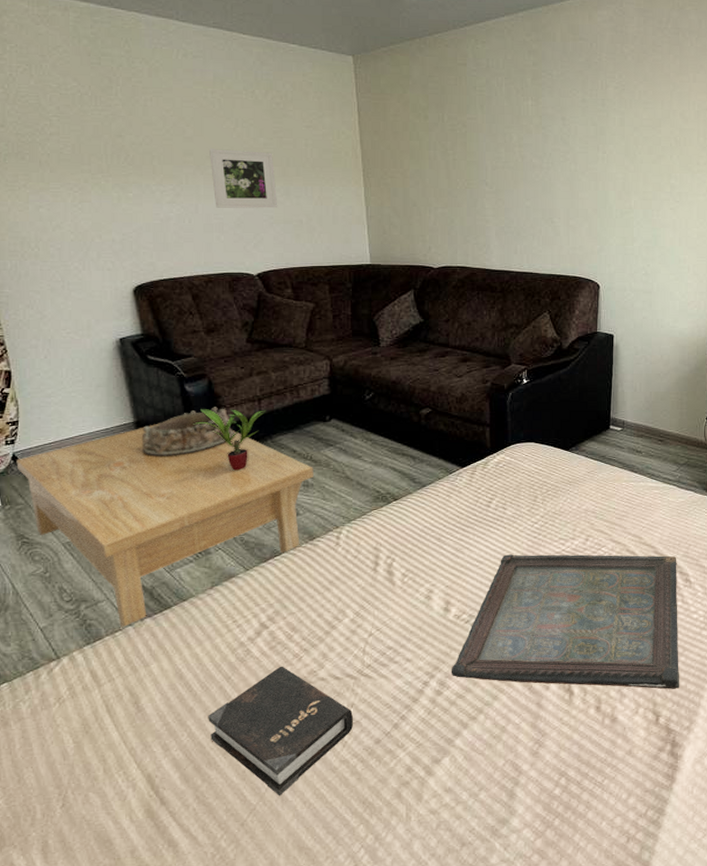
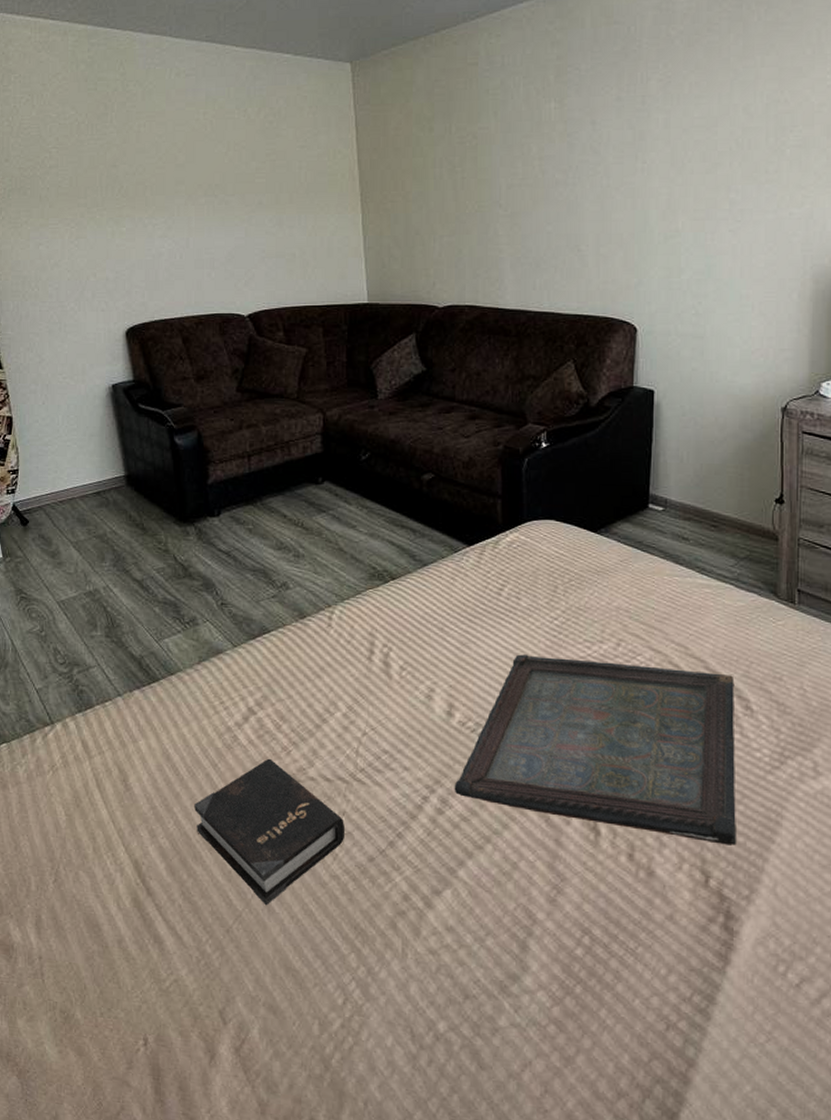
coffee table: present [16,423,313,628] -> none [16,477,305,698]
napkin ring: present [141,407,234,457] -> none [132,462,223,515]
potted plant: present [192,409,266,471] -> none [181,464,256,535]
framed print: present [209,149,278,209] -> none [201,176,270,241]

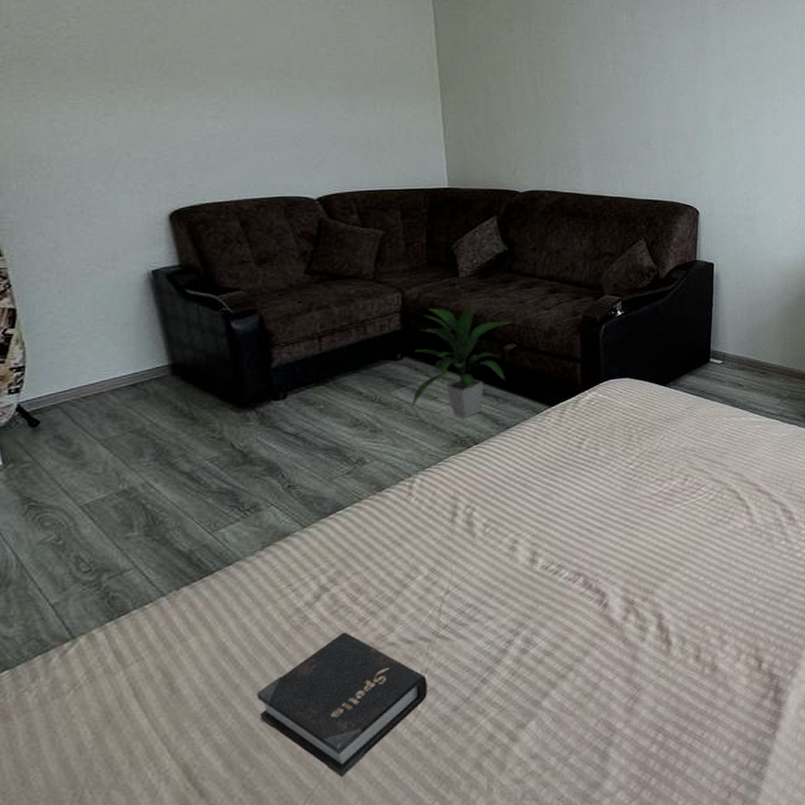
indoor plant: none [331,428,432,551] -> present [410,304,514,418]
serving tray: present [454,654,736,846] -> none [537,493,783,636]

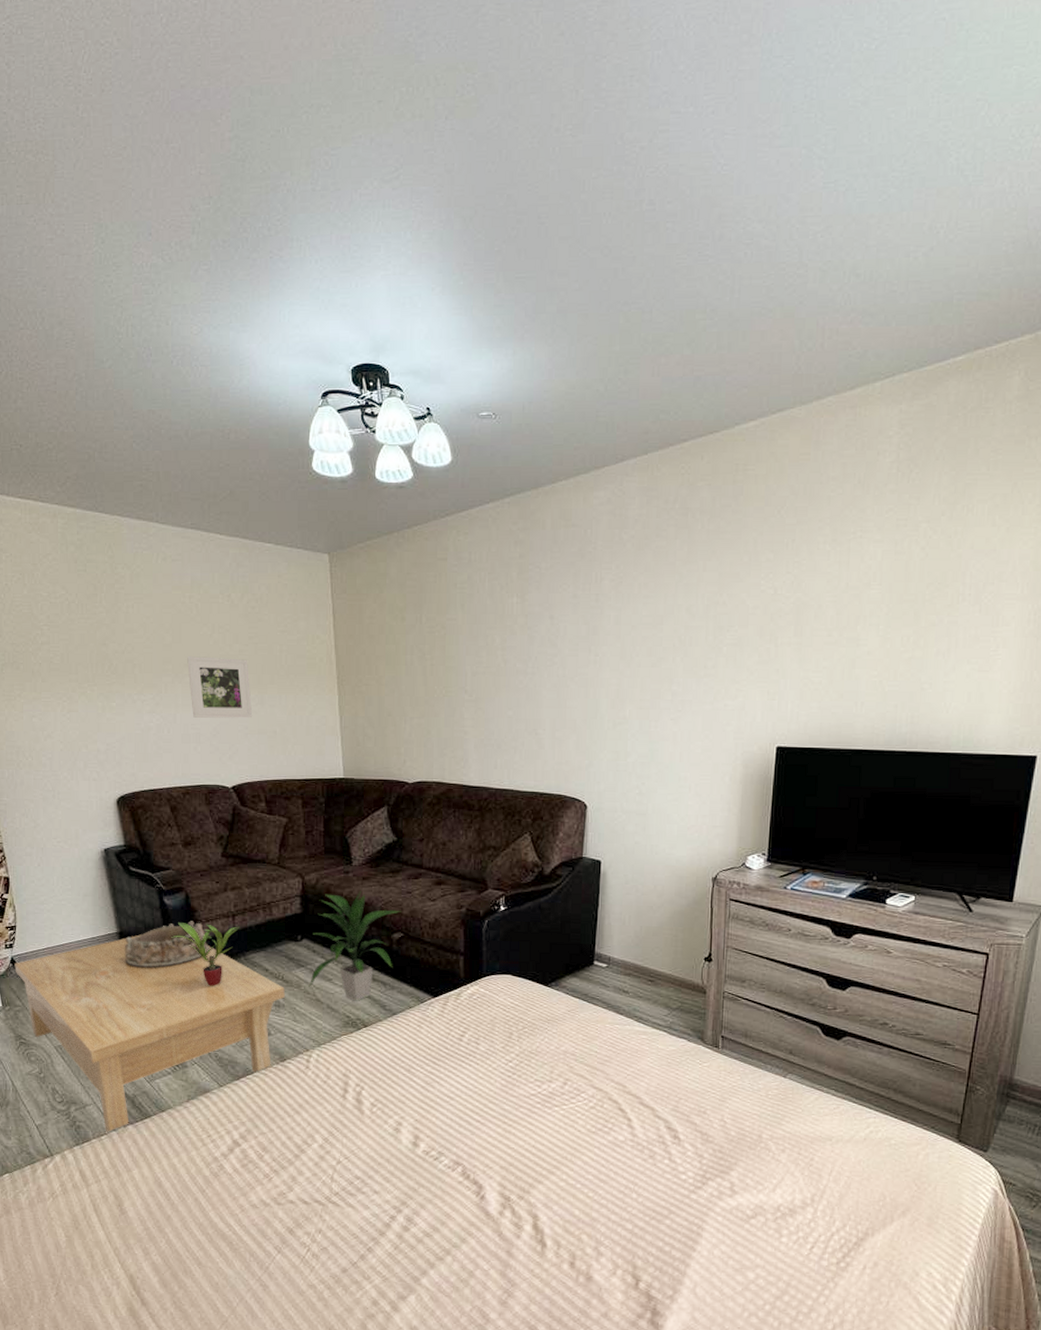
coffee table: none [22,365,382,599] -> present [14,934,285,1132]
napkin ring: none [178,346,290,403] -> present [124,921,210,969]
potted plant: none [239,348,328,417] -> present [170,923,240,986]
hardback book: present [257,632,427,778] -> none [184,1184,320,1312]
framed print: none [262,59,342,126] -> present [187,656,253,718]

